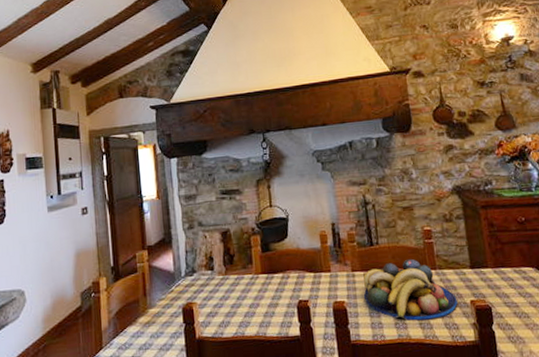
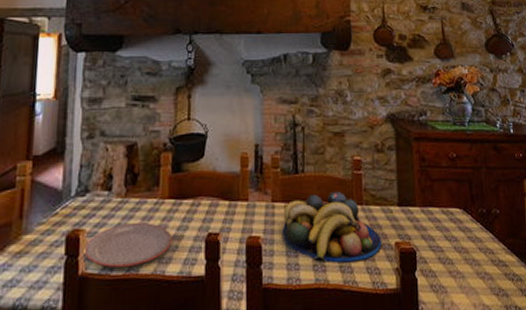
plate: none [199,294,269,332] -> present [85,223,173,268]

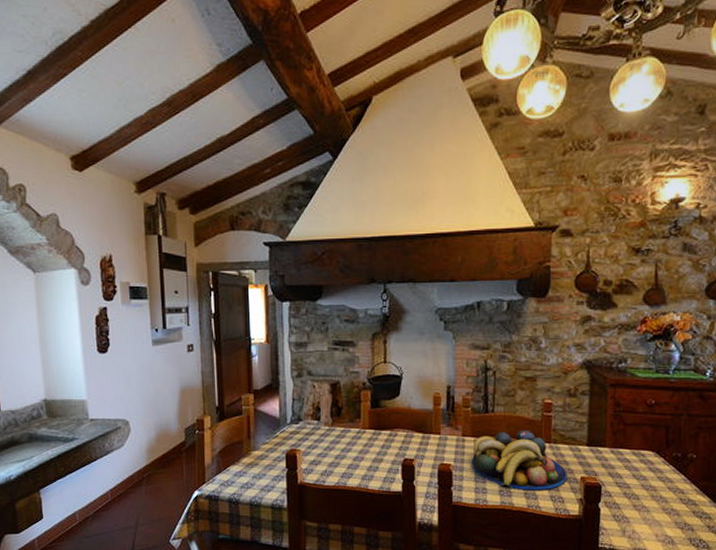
plate: present [85,223,173,268] -> none [302,447,373,480]

